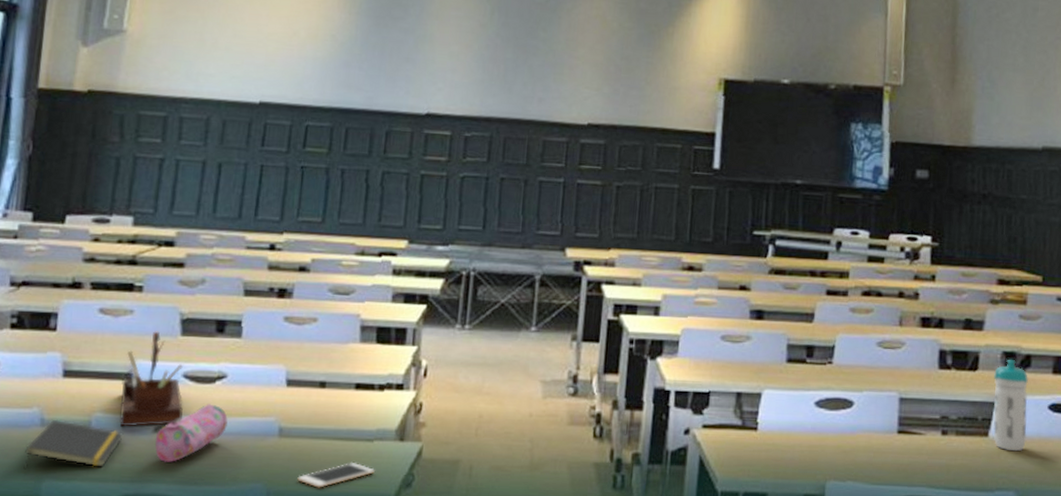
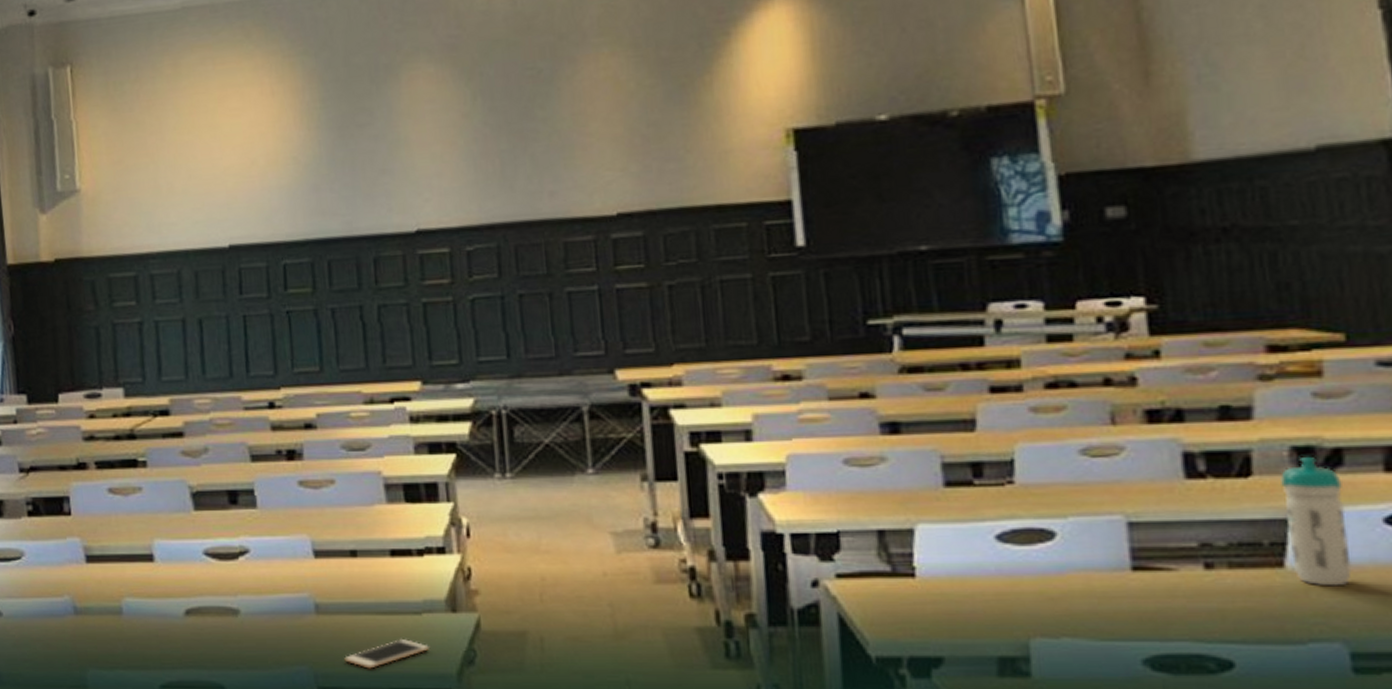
notepad: present [23,419,124,470] -> none [64,606,156,660]
desk organizer: present [119,331,183,427] -> none [142,507,211,611]
pencil case: present [154,404,228,462] -> none [187,582,259,646]

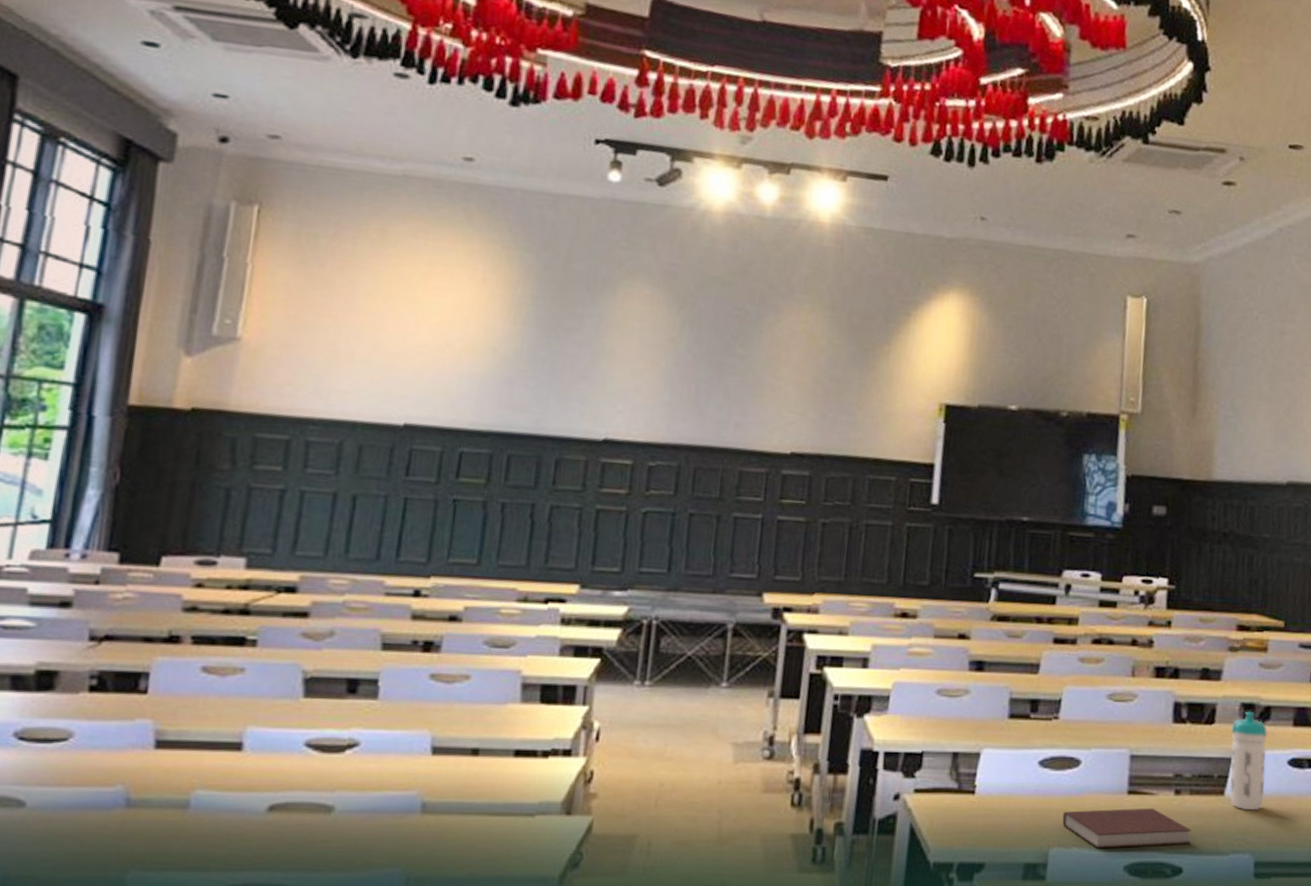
cell phone: present [344,638,429,669] -> none [443,840,536,871]
notebook: none [1041,586,1241,638] -> present [1062,808,1192,849]

